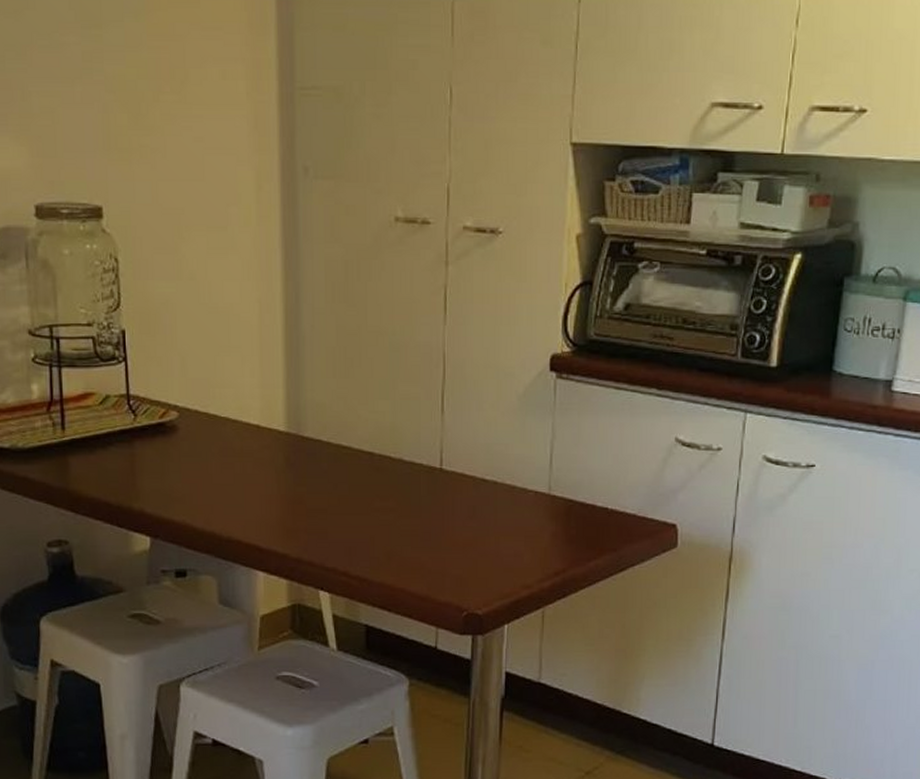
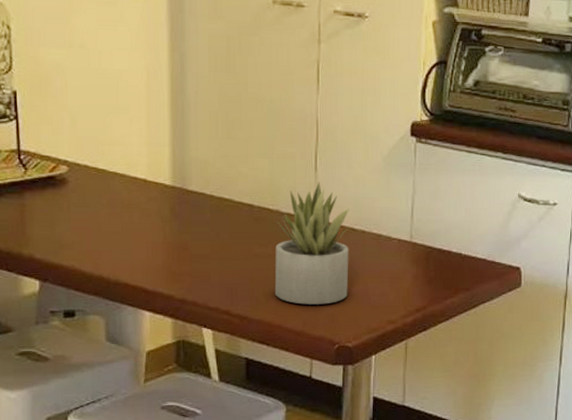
succulent plant: none [396,426,481,566] -> present [274,182,350,305]

